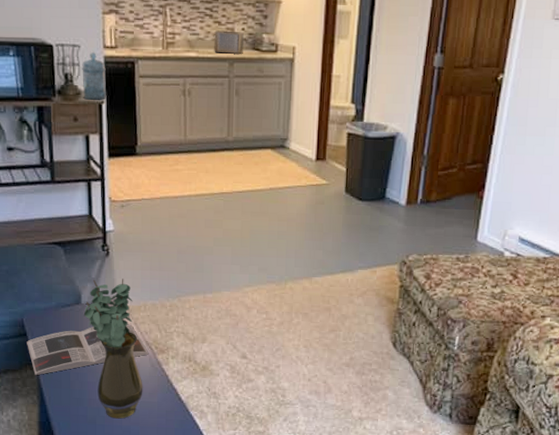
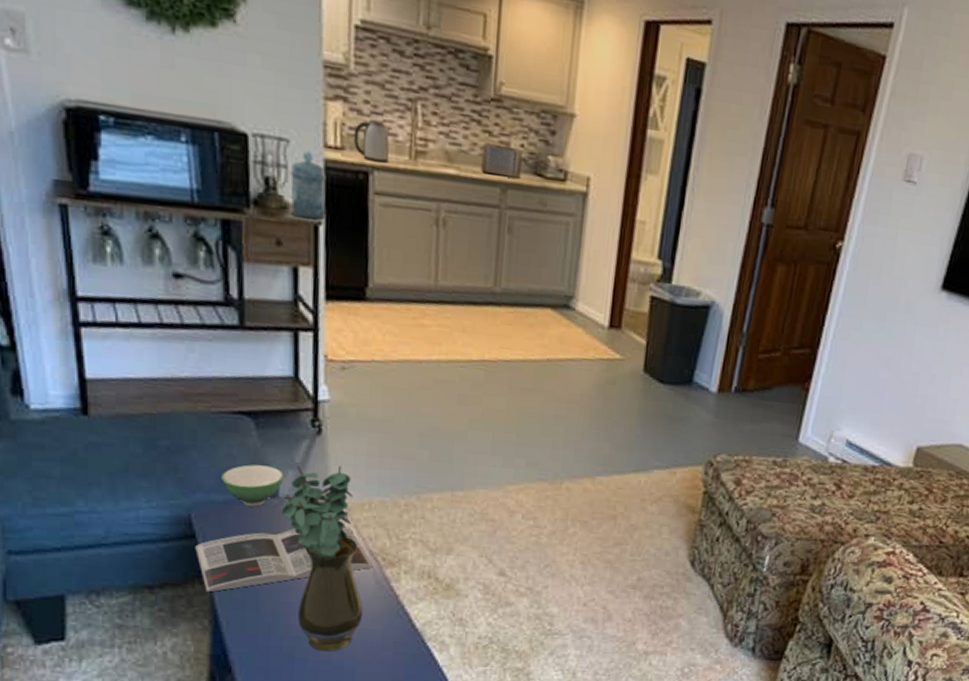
bowl: none [43,280,84,312] -> present [221,464,284,507]
kettle: none [123,25,149,55] -> present [353,121,390,164]

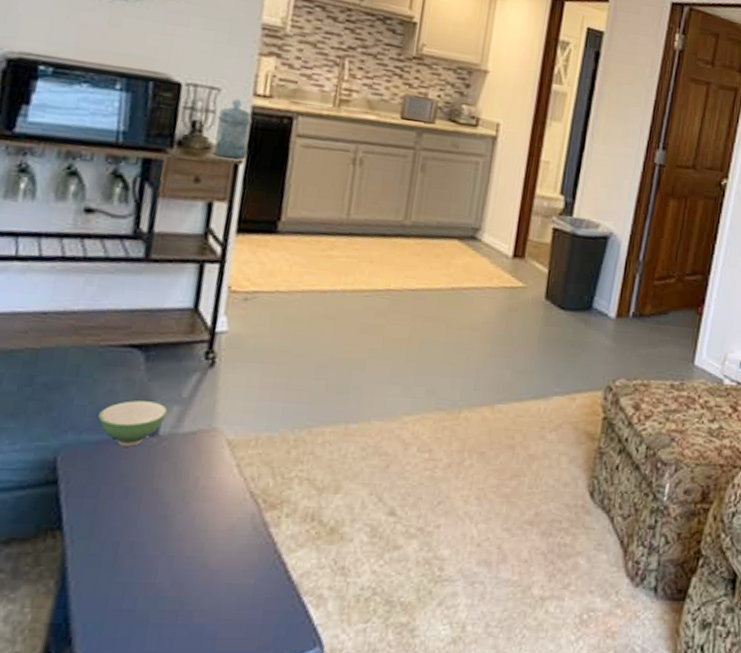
magazine: present [195,526,373,593] -> none [54,466,252,548]
vase: present [281,465,363,652] -> none [158,400,240,613]
kettle: present [353,121,390,164] -> none [282,74,317,111]

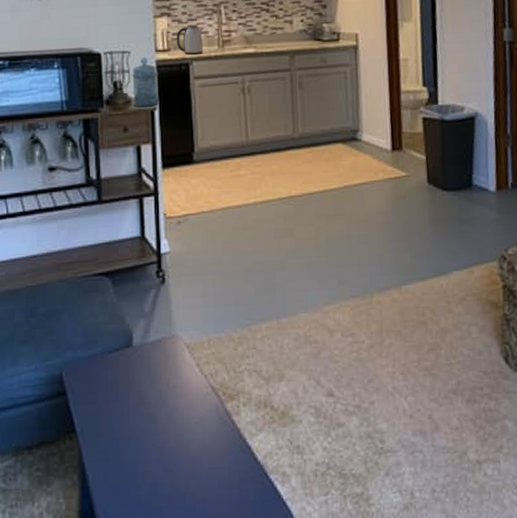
bowl: present [98,400,168,447] -> none [86,317,136,358]
kettle: none [282,74,317,111] -> present [176,25,204,56]
toaster: present [399,93,439,125] -> none [271,23,304,47]

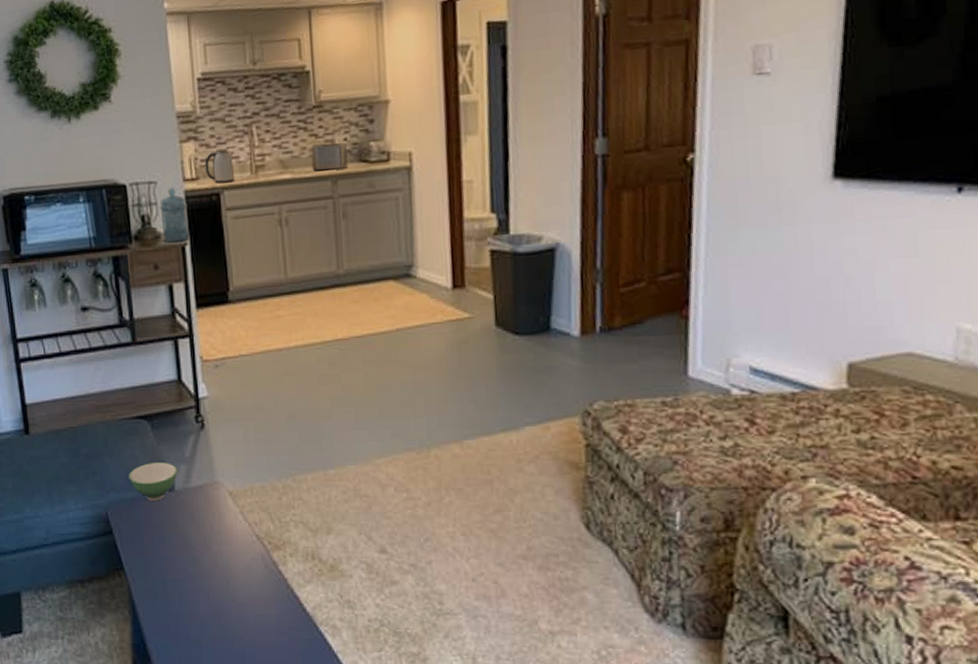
bowl: none [86,317,136,358] -> present [128,461,178,501]
toaster: none [271,23,304,47] -> present [310,142,348,171]

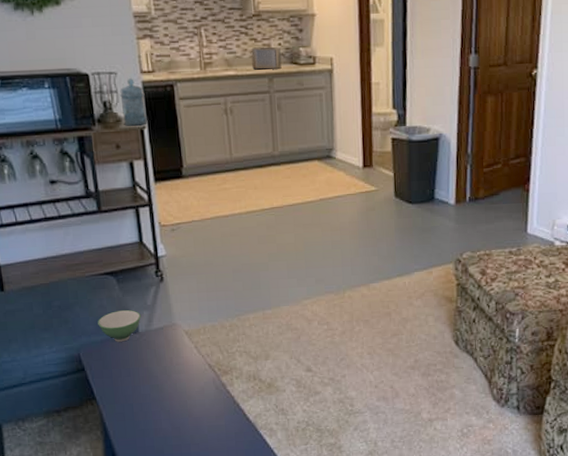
kettle: present [205,150,235,185] -> none [160,47,187,78]

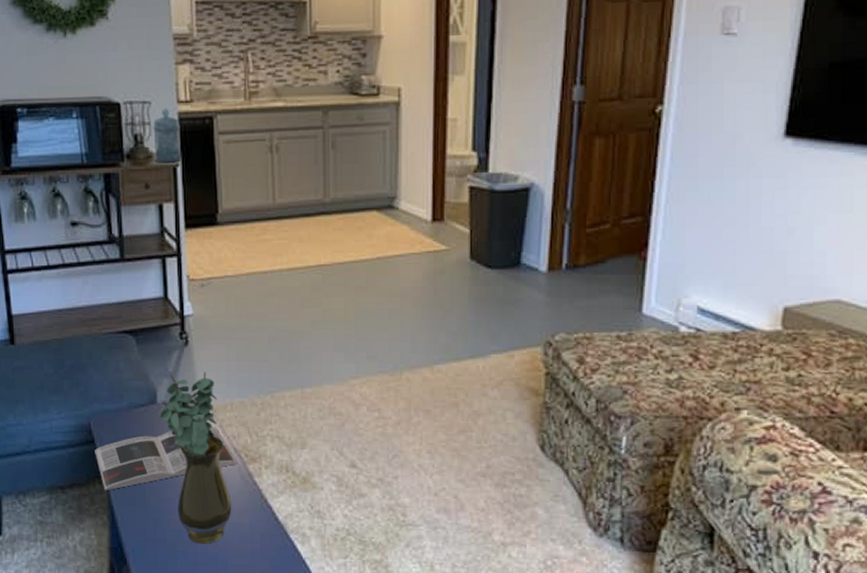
magazine: none [85,348,212,411] -> present [95,427,238,491]
bowl: present [98,309,141,342] -> none [112,375,160,413]
vase: none [142,303,210,446] -> present [159,372,232,544]
toaster: present [250,46,282,70] -> none [303,74,339,102]

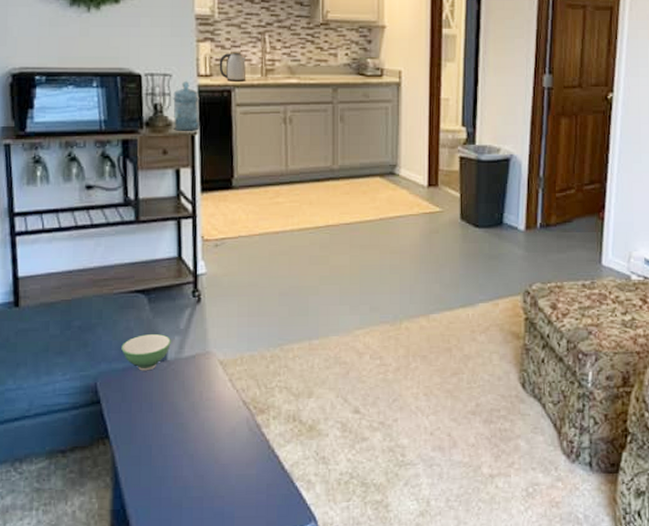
magazine: present [95,427,238,491] -> none [100,381,246,452]
bowl: none [112,375,160,413] -> present [121,333,171,371]
vase: present [159,372,232,544] -> none [169,328,239,499]
kettle: none [199,74,229,109] -> present [219,52,247,83]

